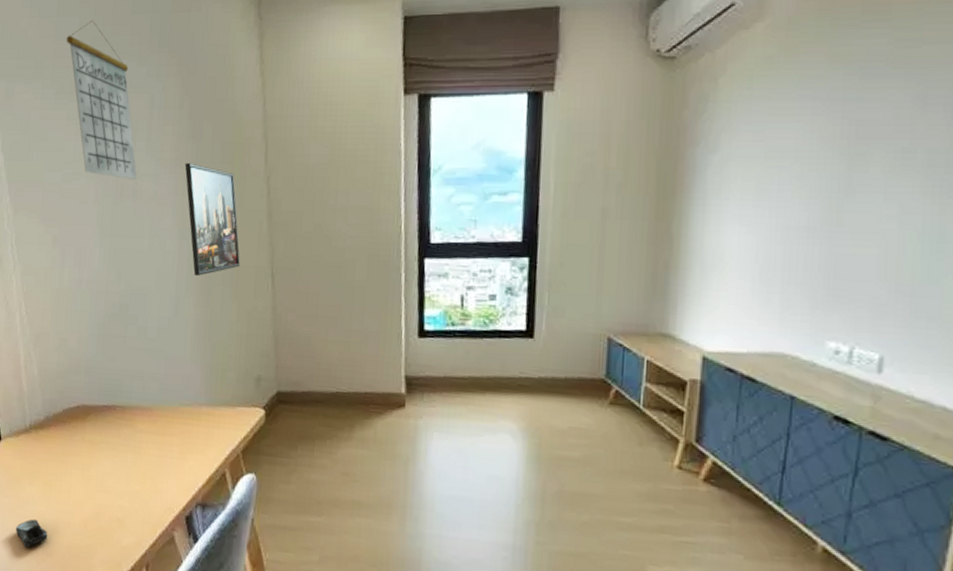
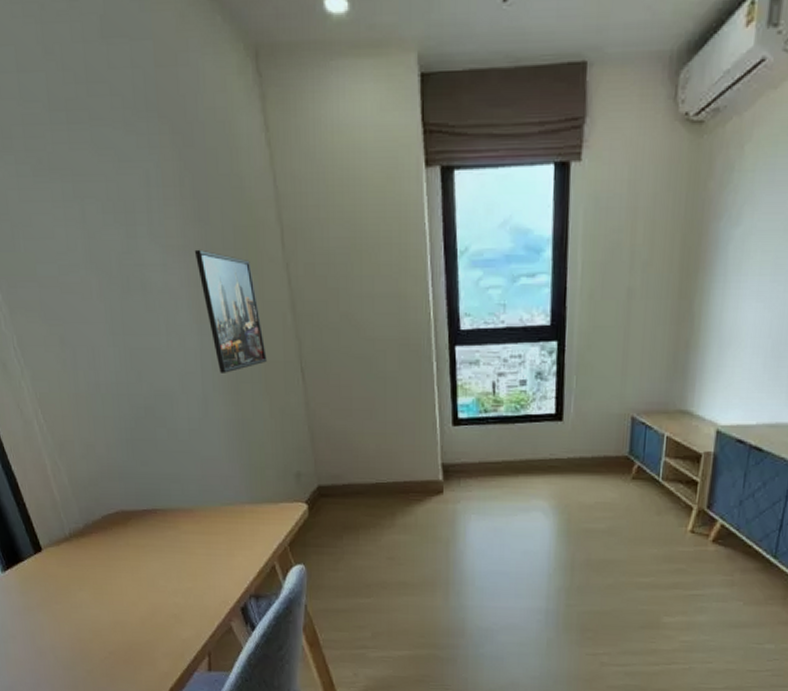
computer mouse: present [15,519,48,548] -> none [73,621,107,648]
calendar: present [66,20,137,179] -> none [33,76,144,270]

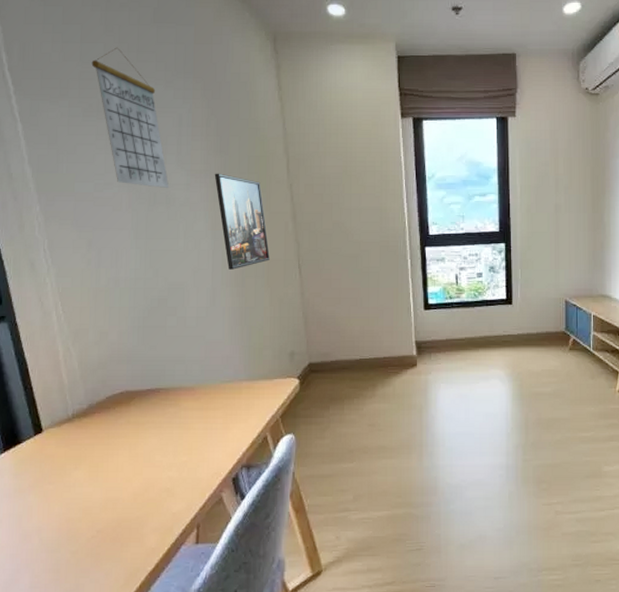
calendar: none [33,76,144,270] -> present [91,47,170,188]

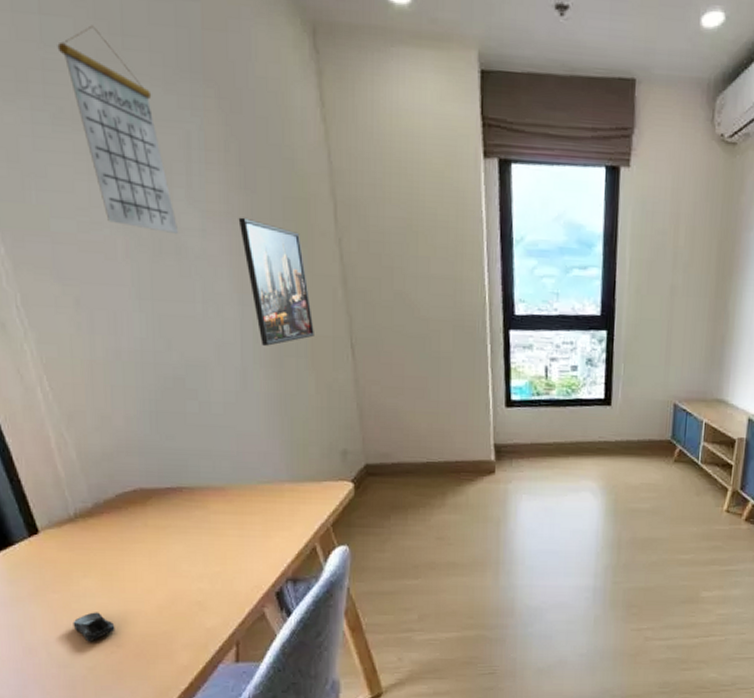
computer mouse: none [62,500,97,528] -> present [73,612,115,642]

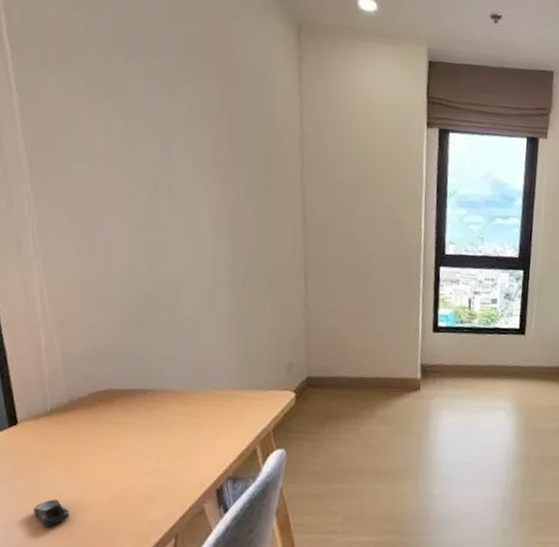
calendar: present [57,25,179,233] -> none [98,20,173,178]
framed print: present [238,217,314,346] -> none [222,167,275,272]

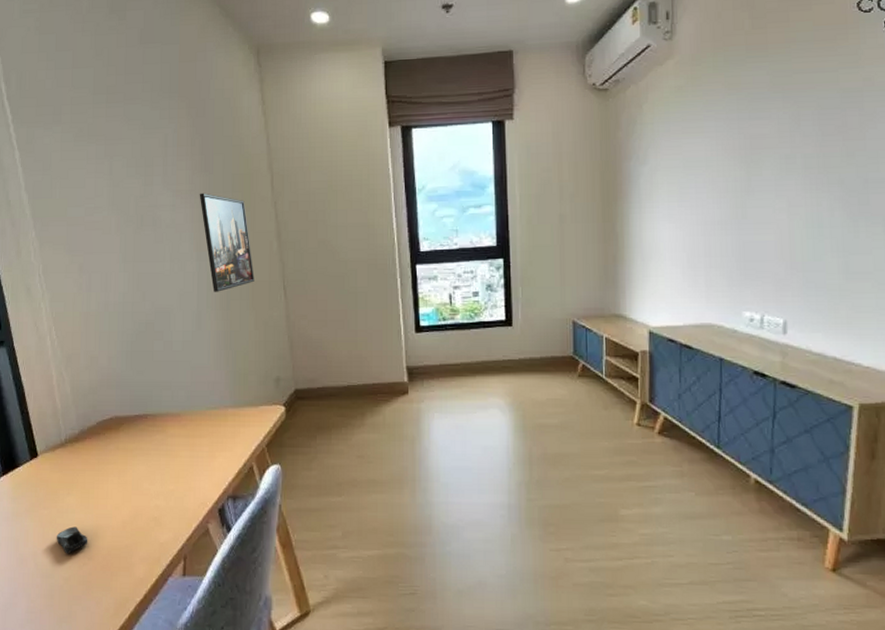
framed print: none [222,167,275,272] -> present [199,193,254,292]

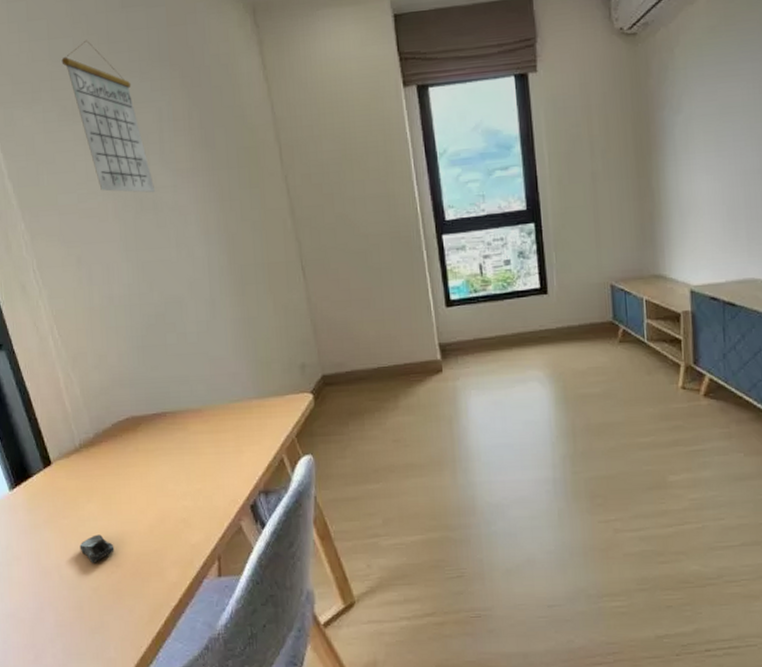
calendar: none [82,70,156,210] -> present [61,40,156,193]
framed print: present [199,193,254,292] -> none [202,170,270,277]

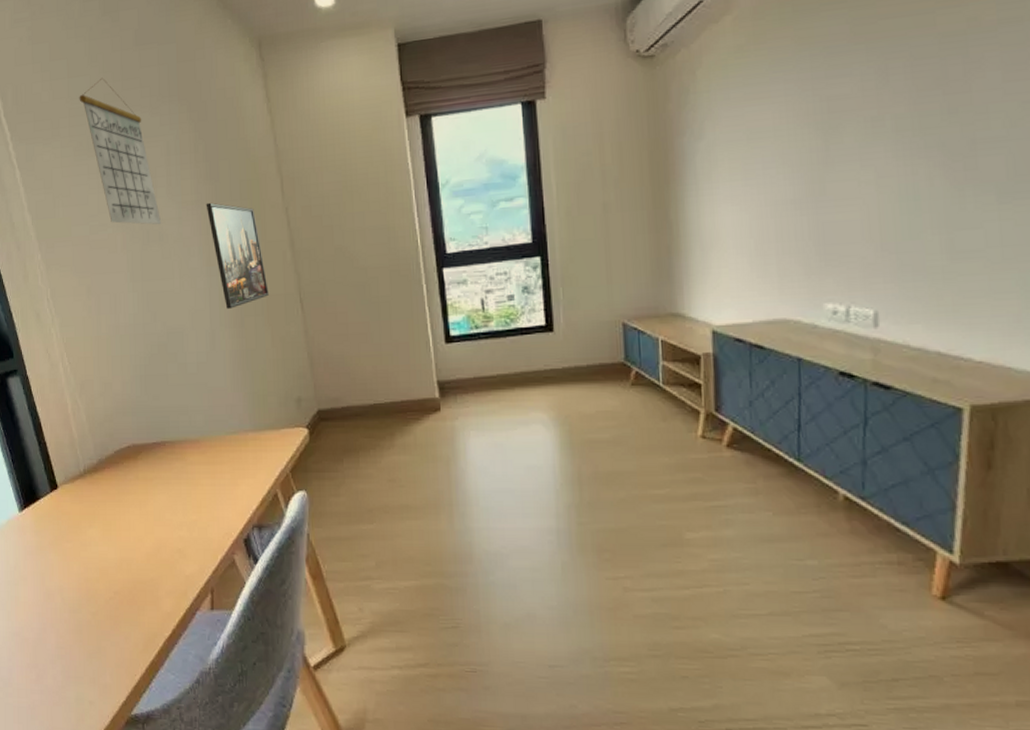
computer mouse: present [79,534,115,563] -> none [81,560,113,588]
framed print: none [202,170,270,277] -> present [206,202,269,309]

